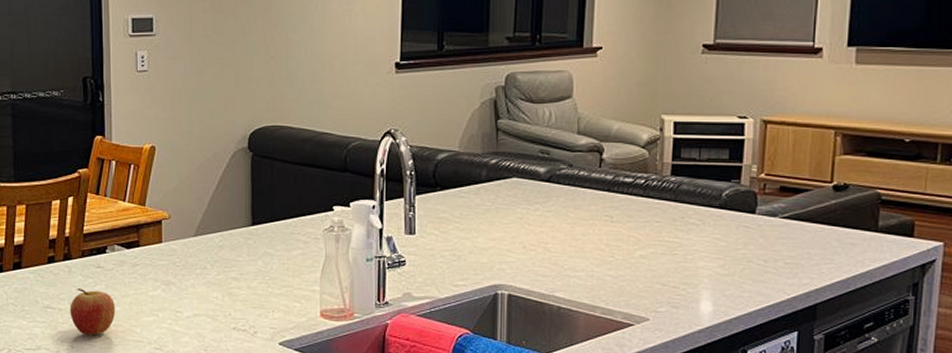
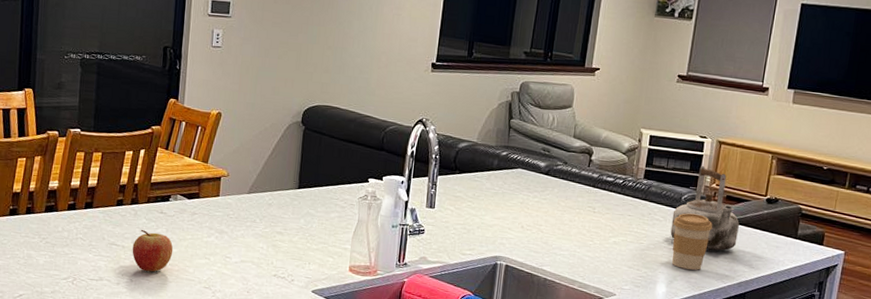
kettle: none [711,153,800,257] -> present [670,166,739,252]
coffee cup: none [713,212,766,281] -> present [671,213,713,270]

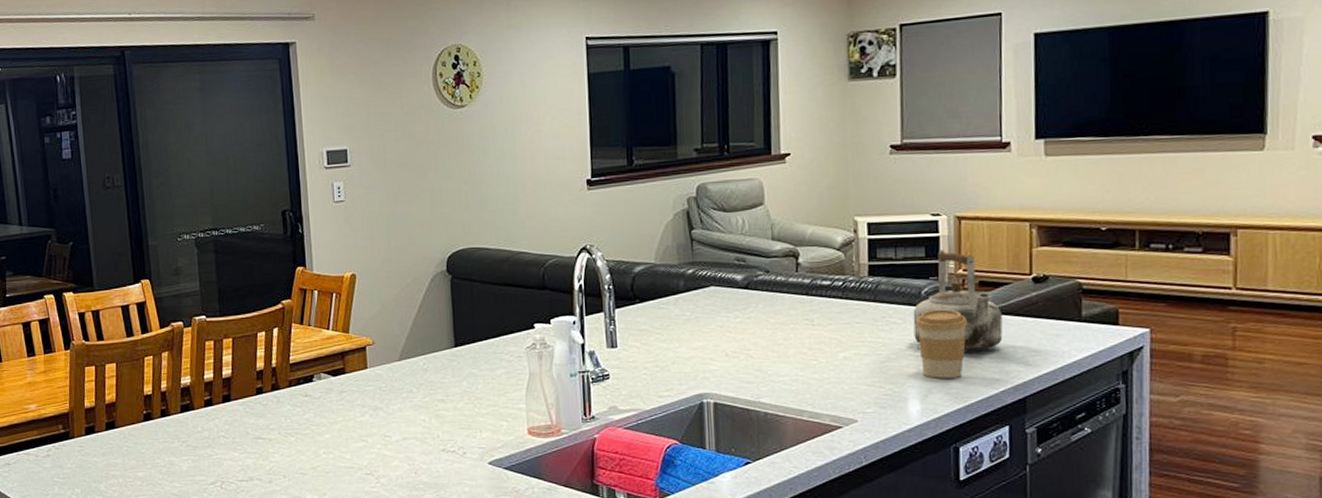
fruit: present [132,230,173,272] -> none [280,418,326,464]

